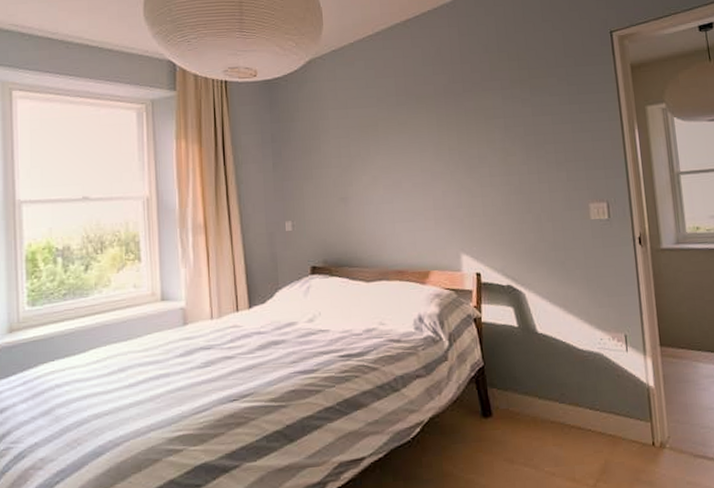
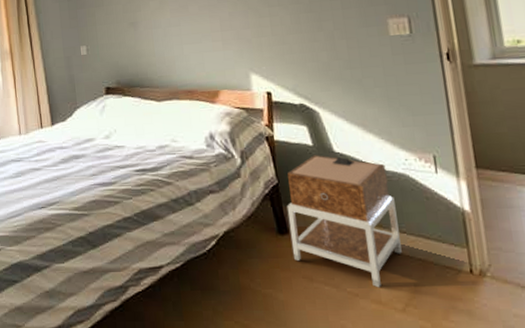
nightstand: none [491,336,595,466] -> present [286,155,402,288]

